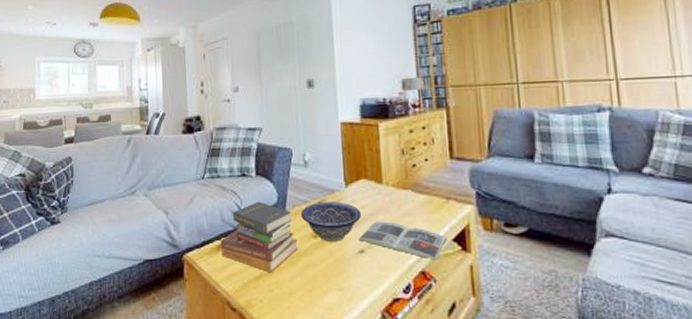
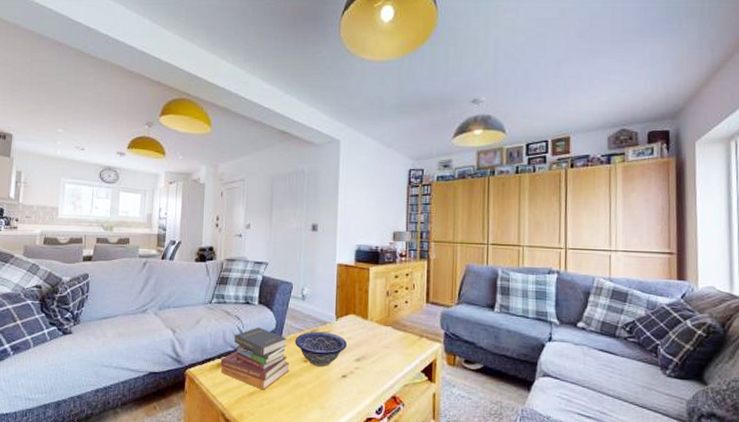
magazine: present [358,221,447,261] -> none [342,351,417,388]

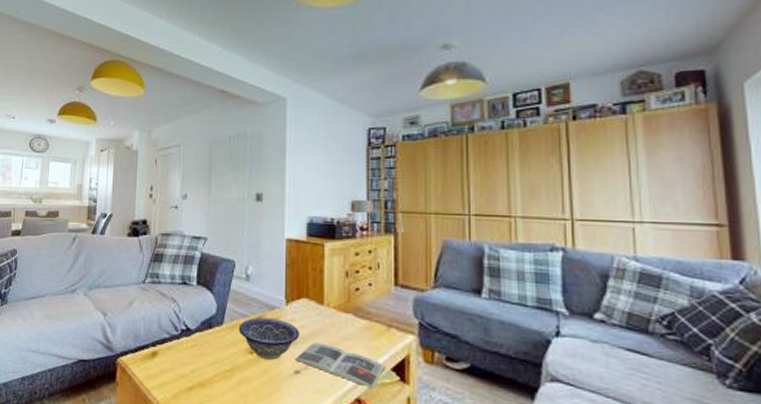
books: present [220,327,290,390] -> none [155,311,233,385]
magazine: none [342,351,417,388] -> present [294,342,386,390]

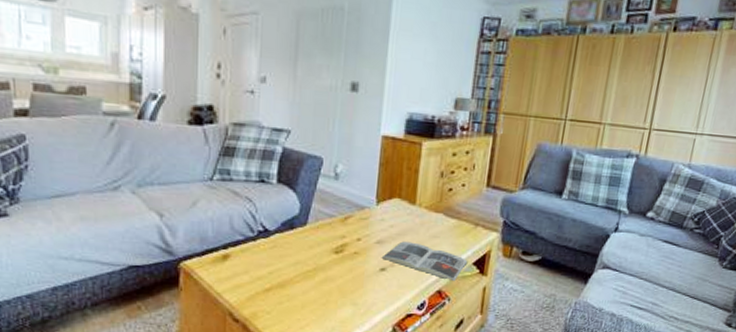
decorative bowl: present [238,317,299,360] -> none [323,217,388,259]

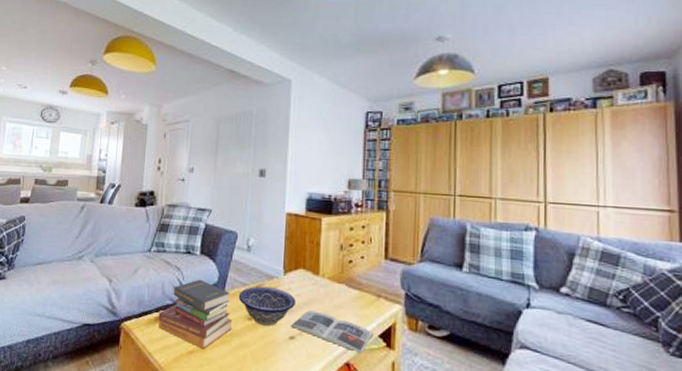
books: none [226,211,317,286] -> present [157,279,233,349]
decorative bowl: none [323,217,388,259] -> present [238,286,295,326]

